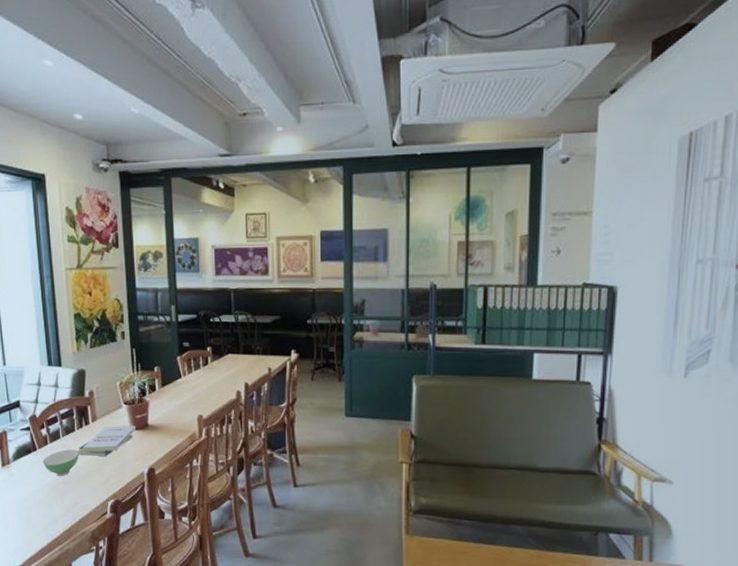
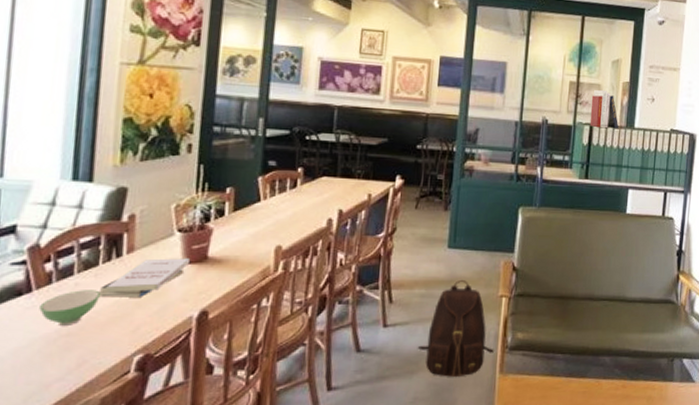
backpack: none [326,445,400,535] -> present [417,279,495,377]
books: none [483,246,519,289] -> present [589,89,619,129]

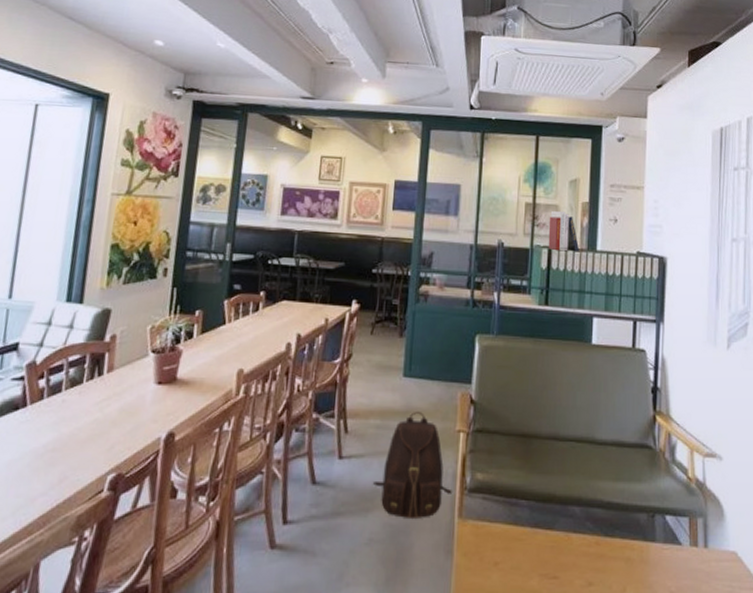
bowl: present [39,290,102,326] -> none [31,407,84,441]
books: present [98,258,191,298] -> none [81,378,162,416]

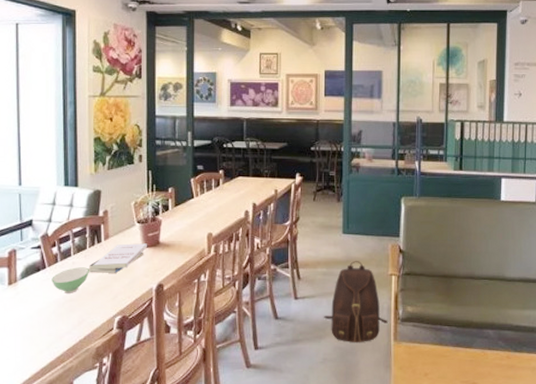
bowl: none [31,407,84,441] -> present [52,267,90,293]
books: none [81,378,162,416] -> present [88,243,148,273]
books: present [548,210,580,252] -> none [461,89,489,124]

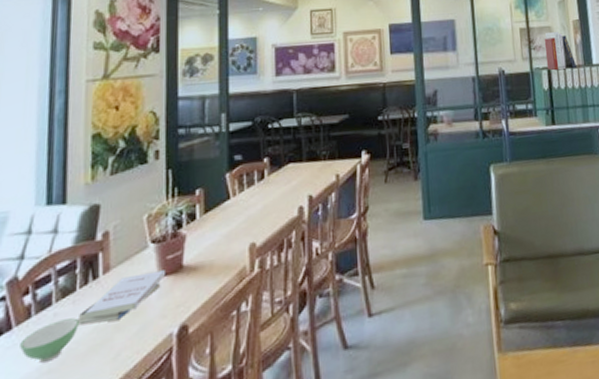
backpack: present [323,260,389,342] -> none [406,251,490,365]
books: none [461,89,489,124] -> present [544,31,577,71]

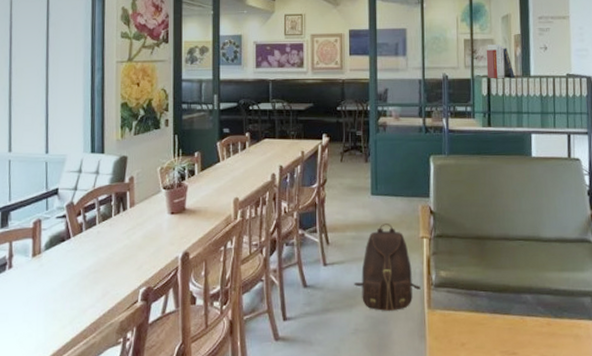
bowl: present [20,318,81,363] -> none [76,236,115,264]
books: present [77,270,167,324] -> none [113,210,174,242]
backpack: none [406,251,490,365] -> present [353,222,422,311]

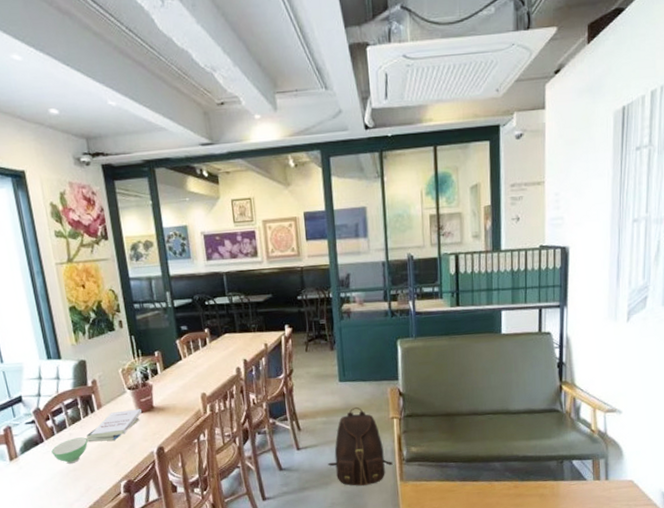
bowl: none [76,236,115,264] -> present [51,437,89,464]
books: none [113,210,174,242] -> present [86,409,143,442]
books: present [486,43,516,79] -> none [453,217,485,256]

